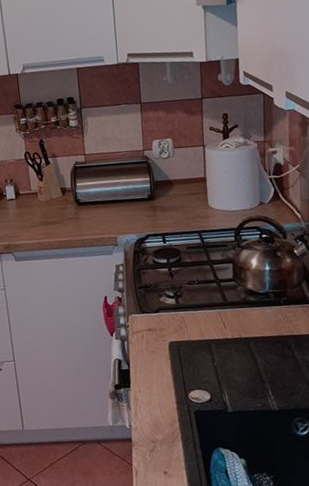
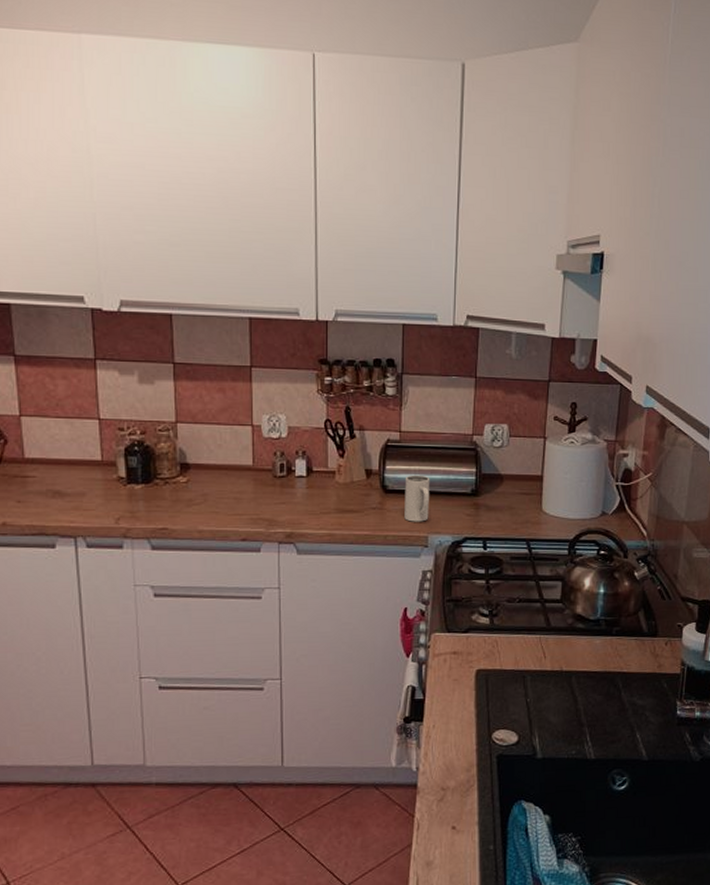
mug: none [93,187,116,227] -> present [404,475,430,522]

